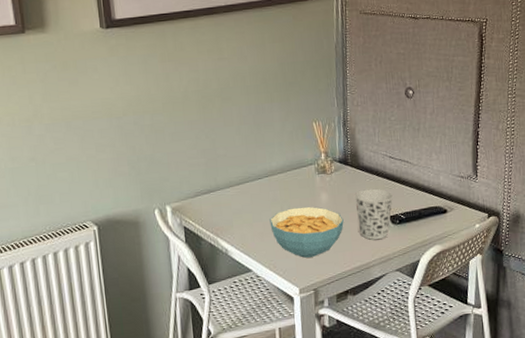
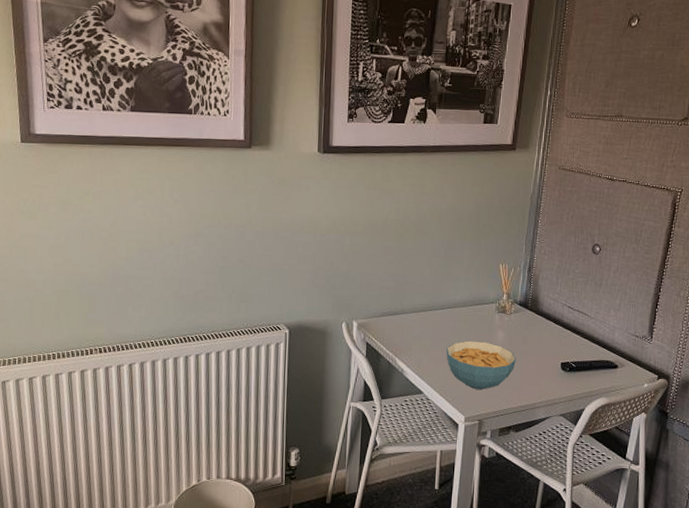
cup: present [354,188,394,240] -> none [530,334,568,384]

